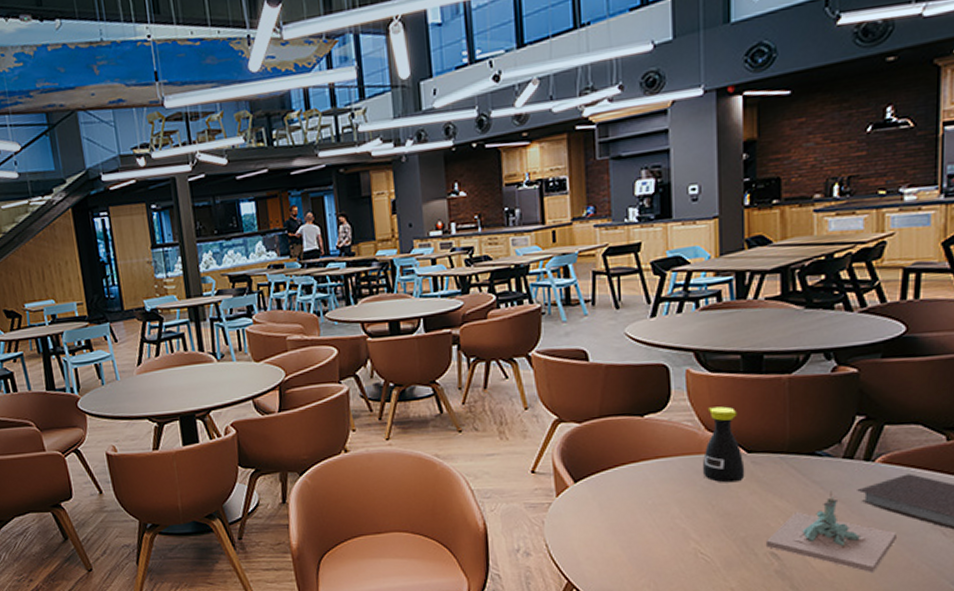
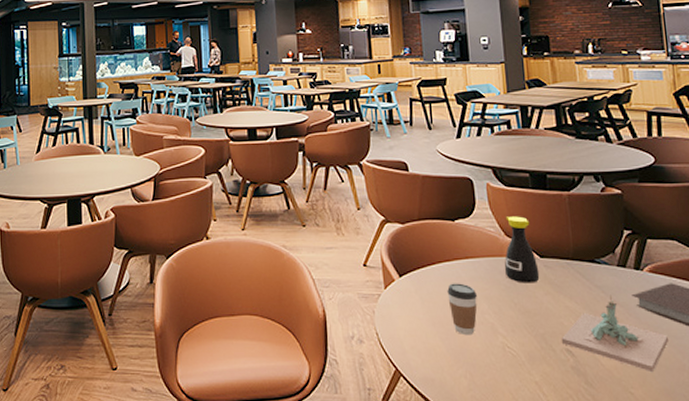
coffee cup: none [631,486,667,543] -> present [447,283,478,336]

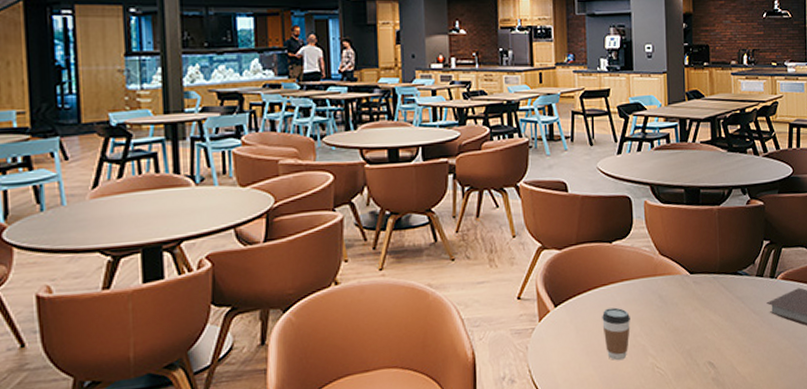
bottle: present [504,216,540,284] -> none [657,233,689,302]
architectural model: present [561,295,668,373] -> none [704,305,793,374]

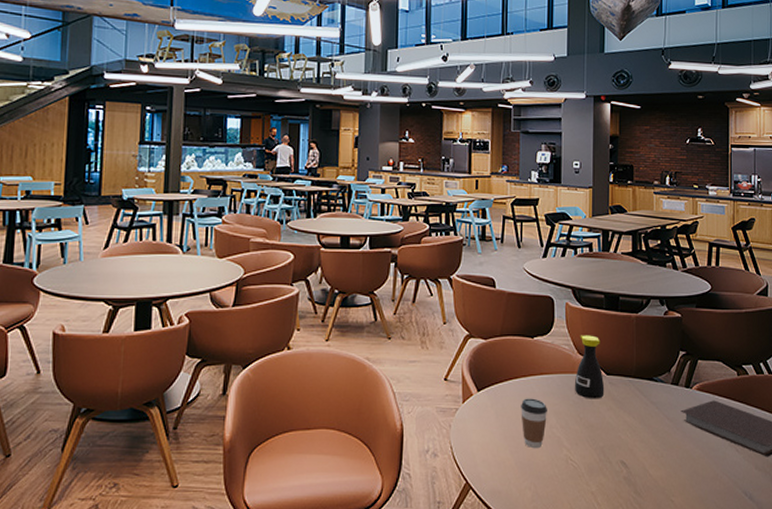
bottle: none [657,233,689,302] -> present [574,335,605,399]

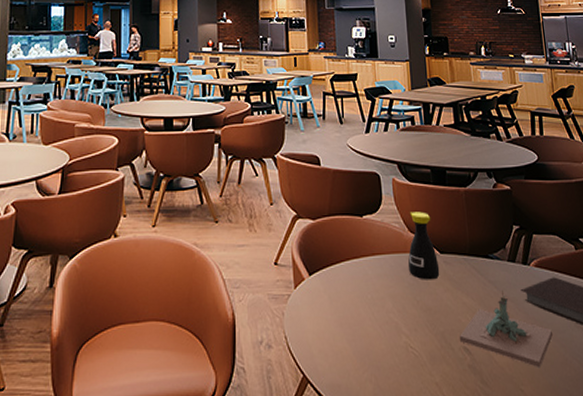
coffee cup: present [521,398,547,449] -> none [355,281,383,336]
architectural model: none [617,411,706,482] -> present [459,290,553,368]

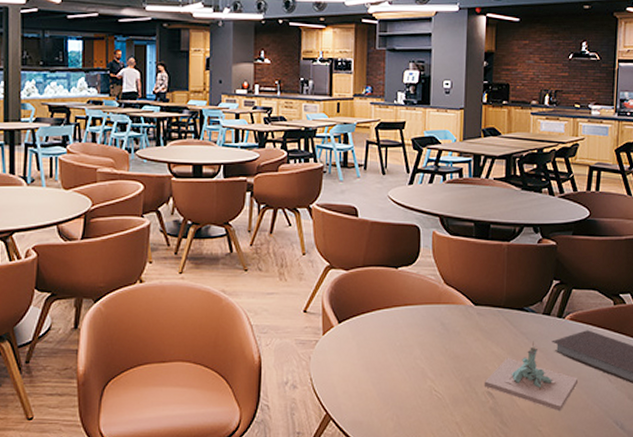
bottle: present [408,212,440,280] -> none [440,265,472,330]

